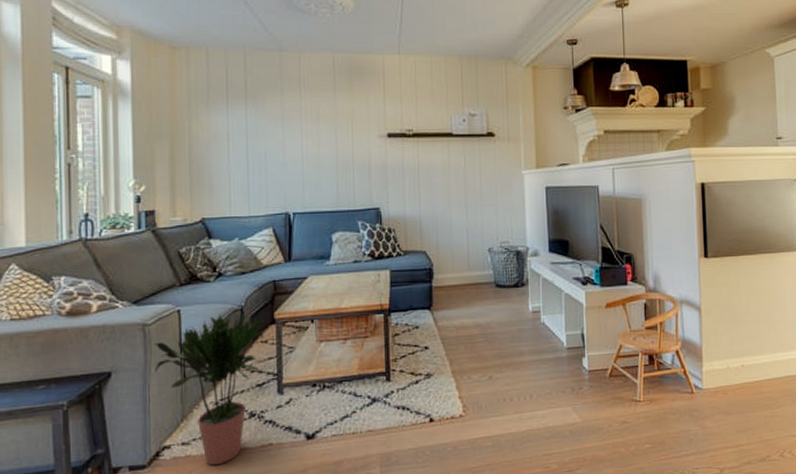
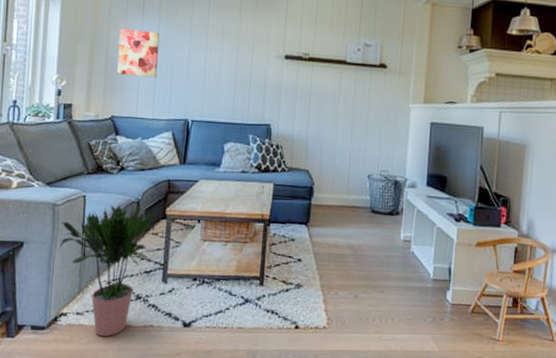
wall art: none [202,122,250,173] -> present [117,28,160,78]

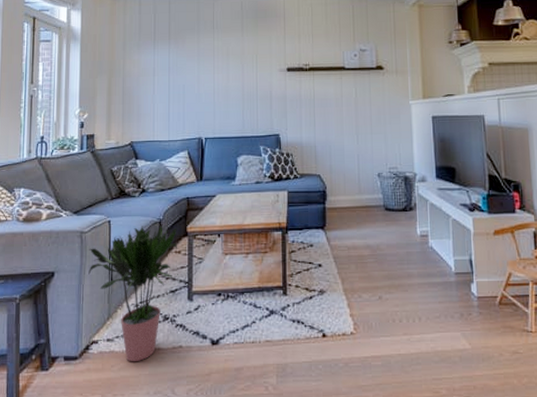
wall art: present [117,28,160,78] -> none [134,59,171,103]

